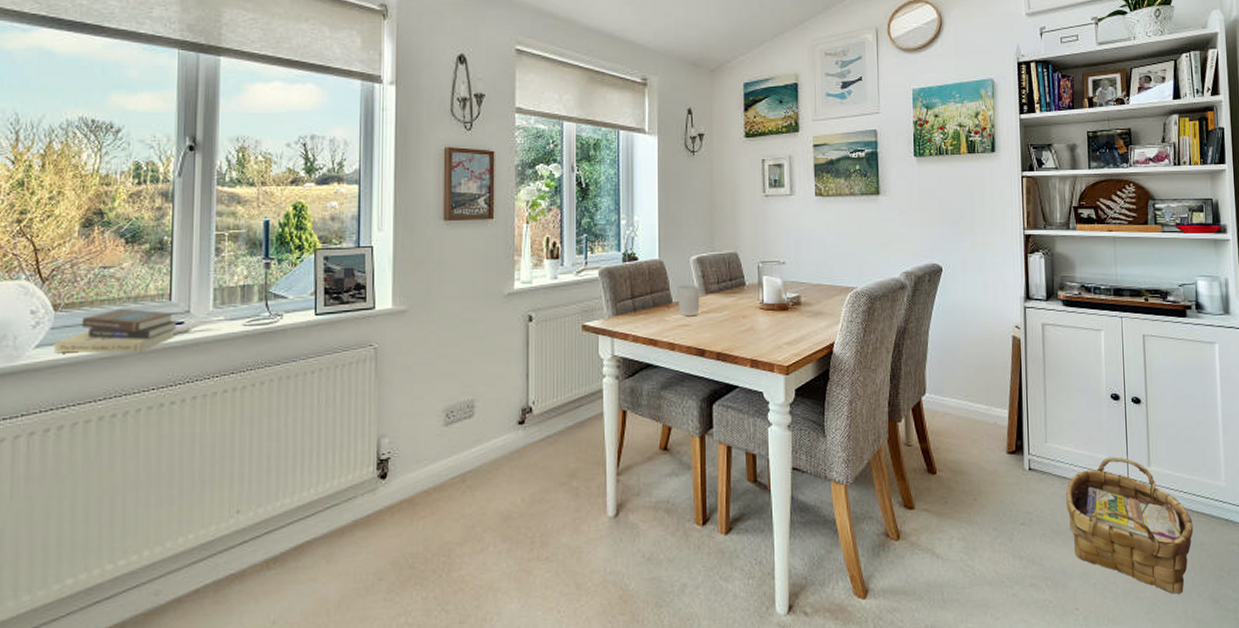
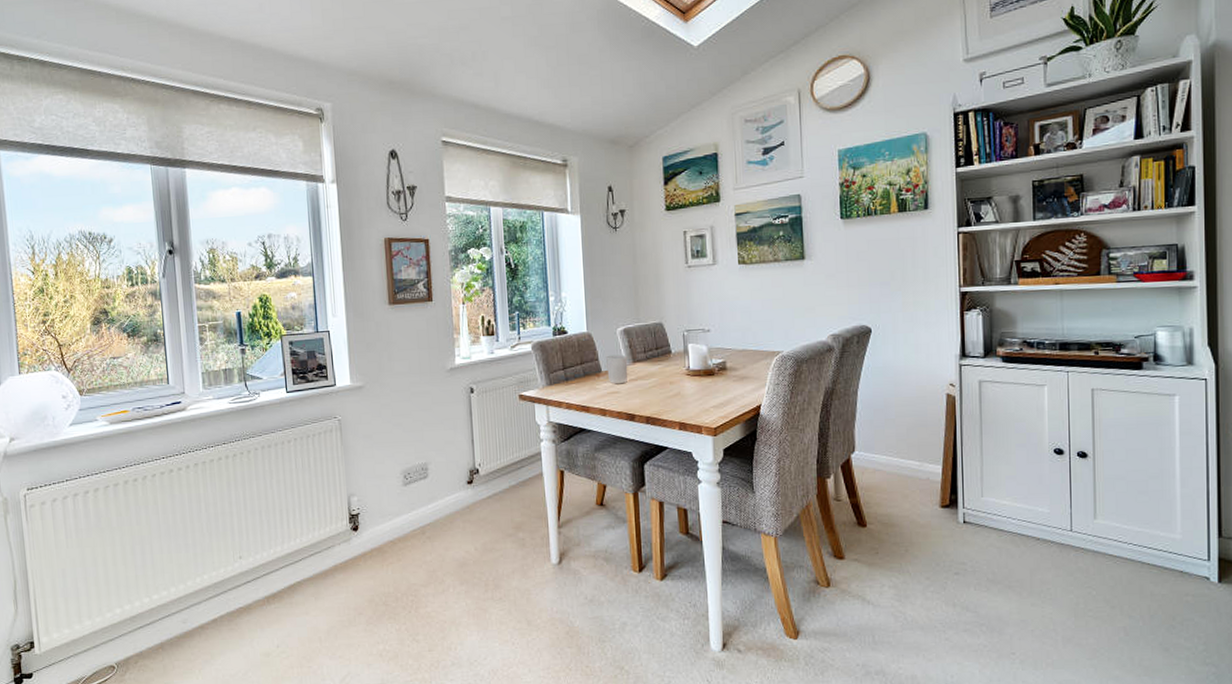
books: present [54,308,177,354] -> none [83,391,176,430]
woven basket: present [1065,456,1194,594] -> none [1002,510,1143,642]

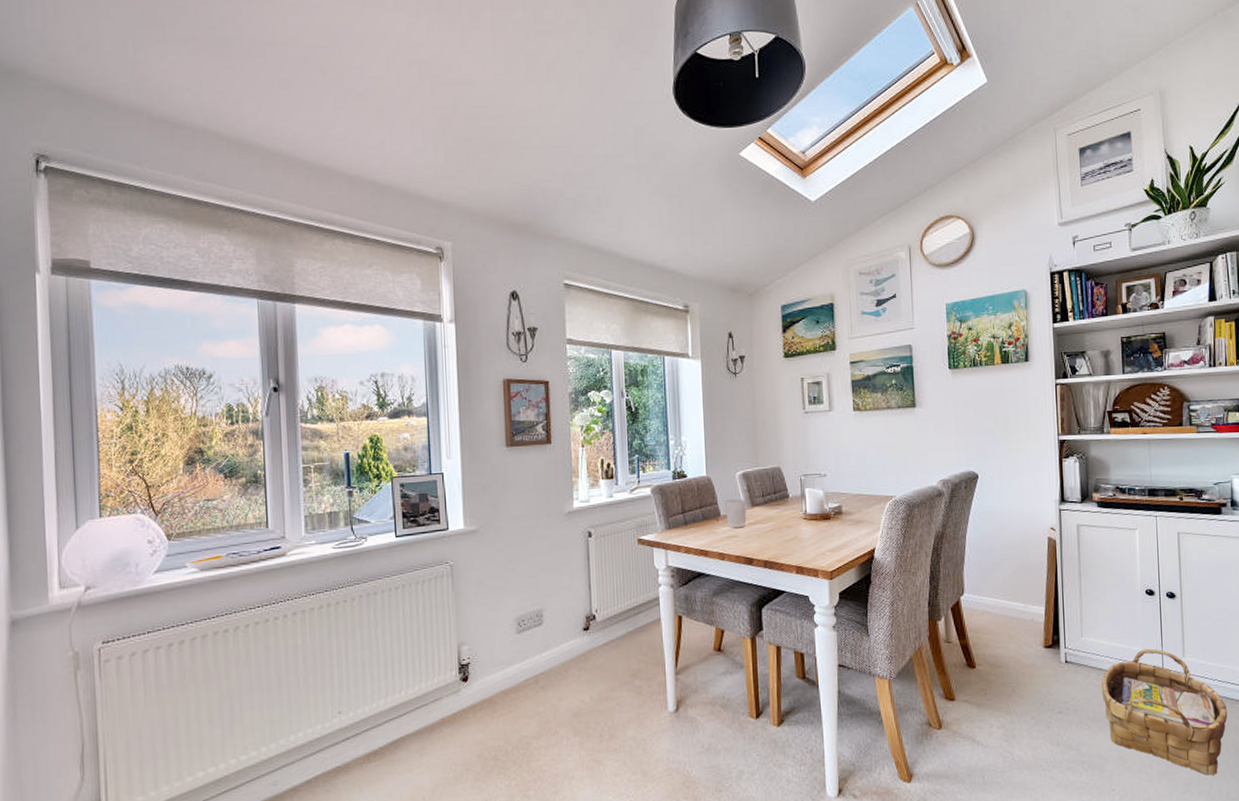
woven basket: none [1002,510,1143,642] -> present [1101,648,1228,775]

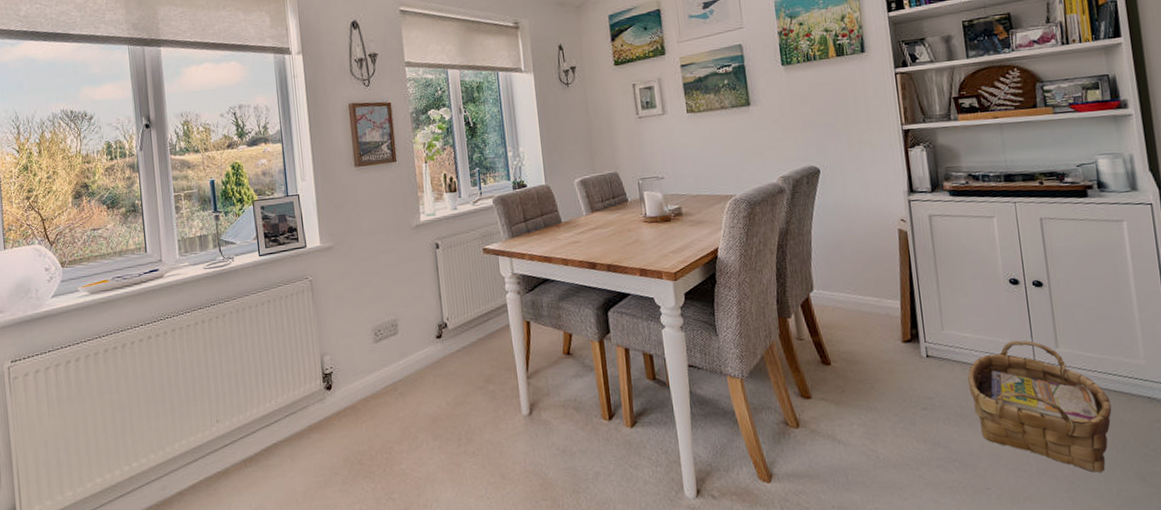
candle holder: present [725,498,747,529] -> none [565,204,587,234]

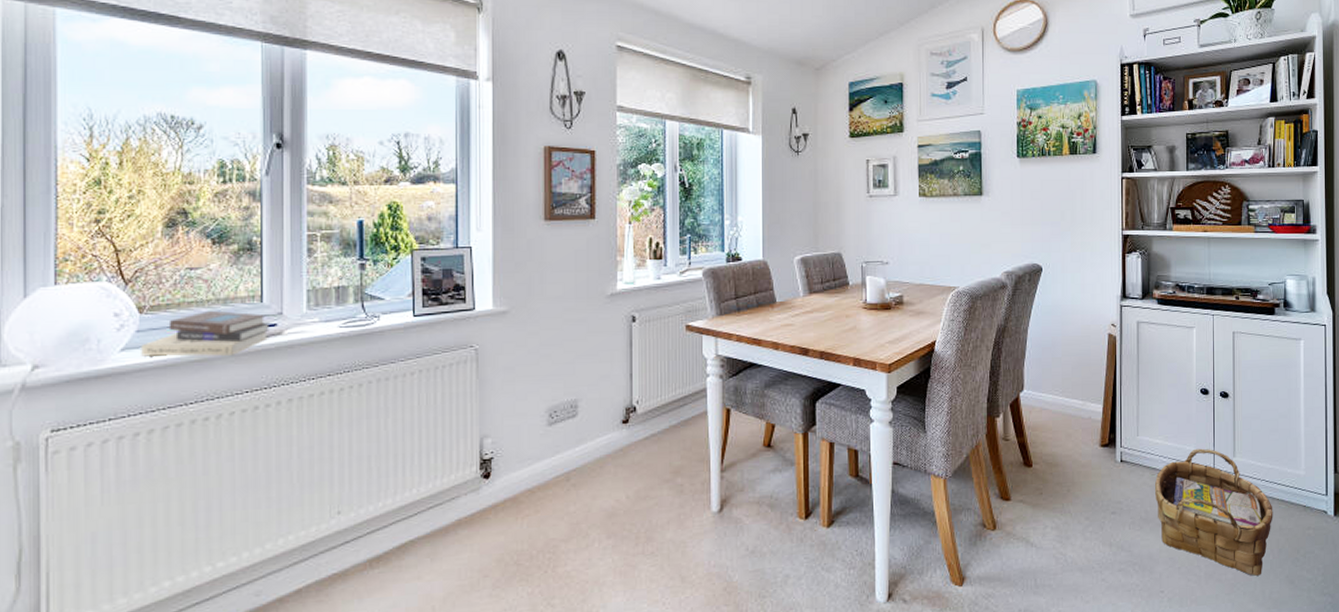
books: none [65,261,154,301] -> present [141,310,269,357]

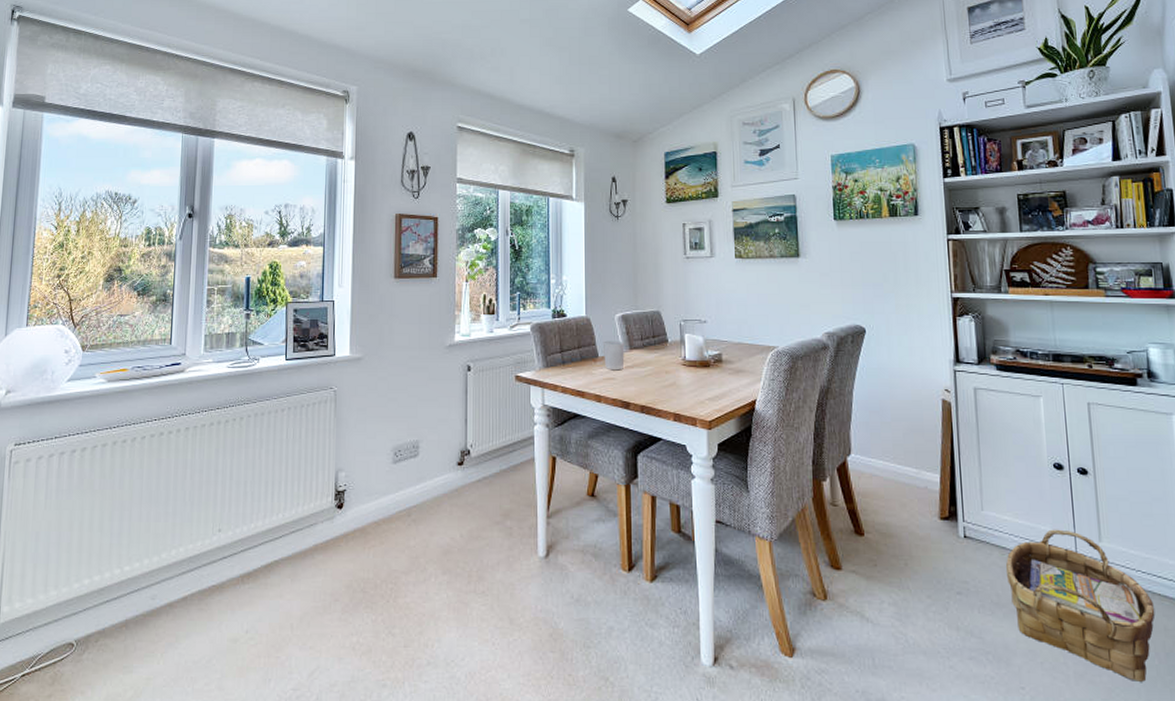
books: present [141,310,269,357] -> none [81,350,175,388]
candle holder: none [782,284,804,316] -> present [604,340,625,371]

